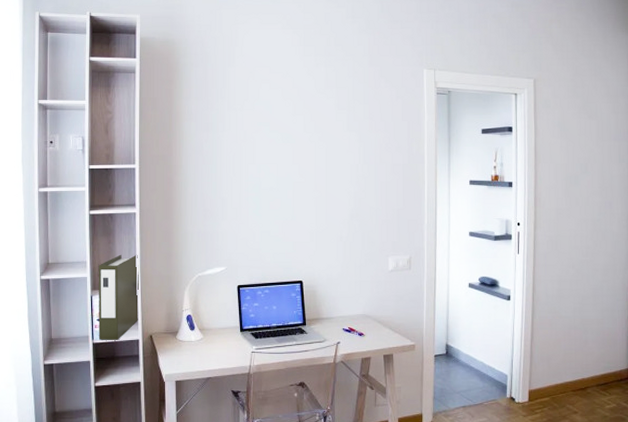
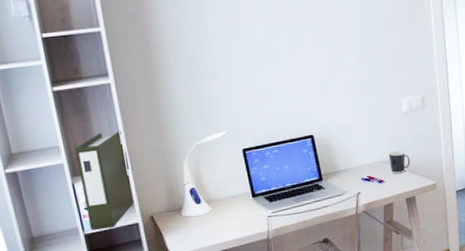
mug: none [371,307,391,329] -> present [388,151,410,174]

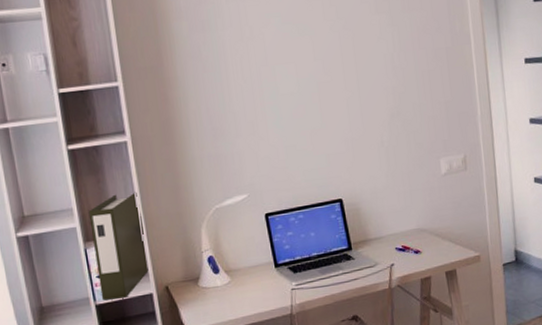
mug: present [388,151,410,174] -> none [425,217,451,244]

